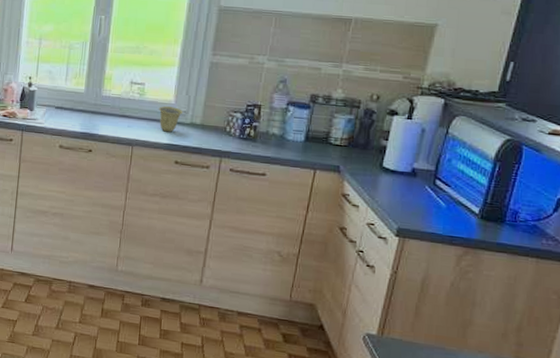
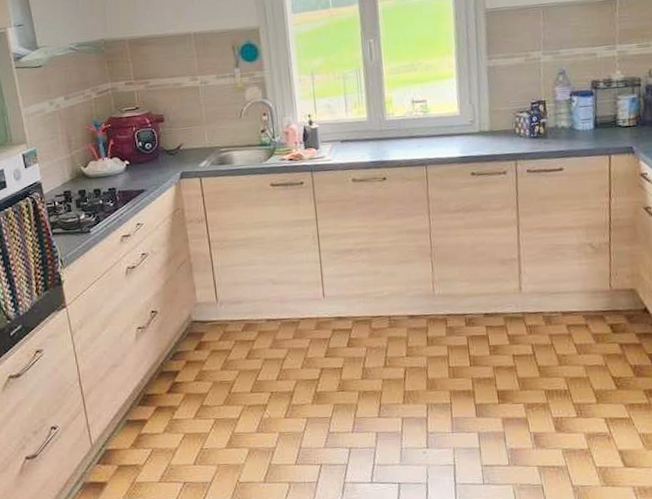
cup: present [158,106,183,132] -> none [445,118,470,145]

